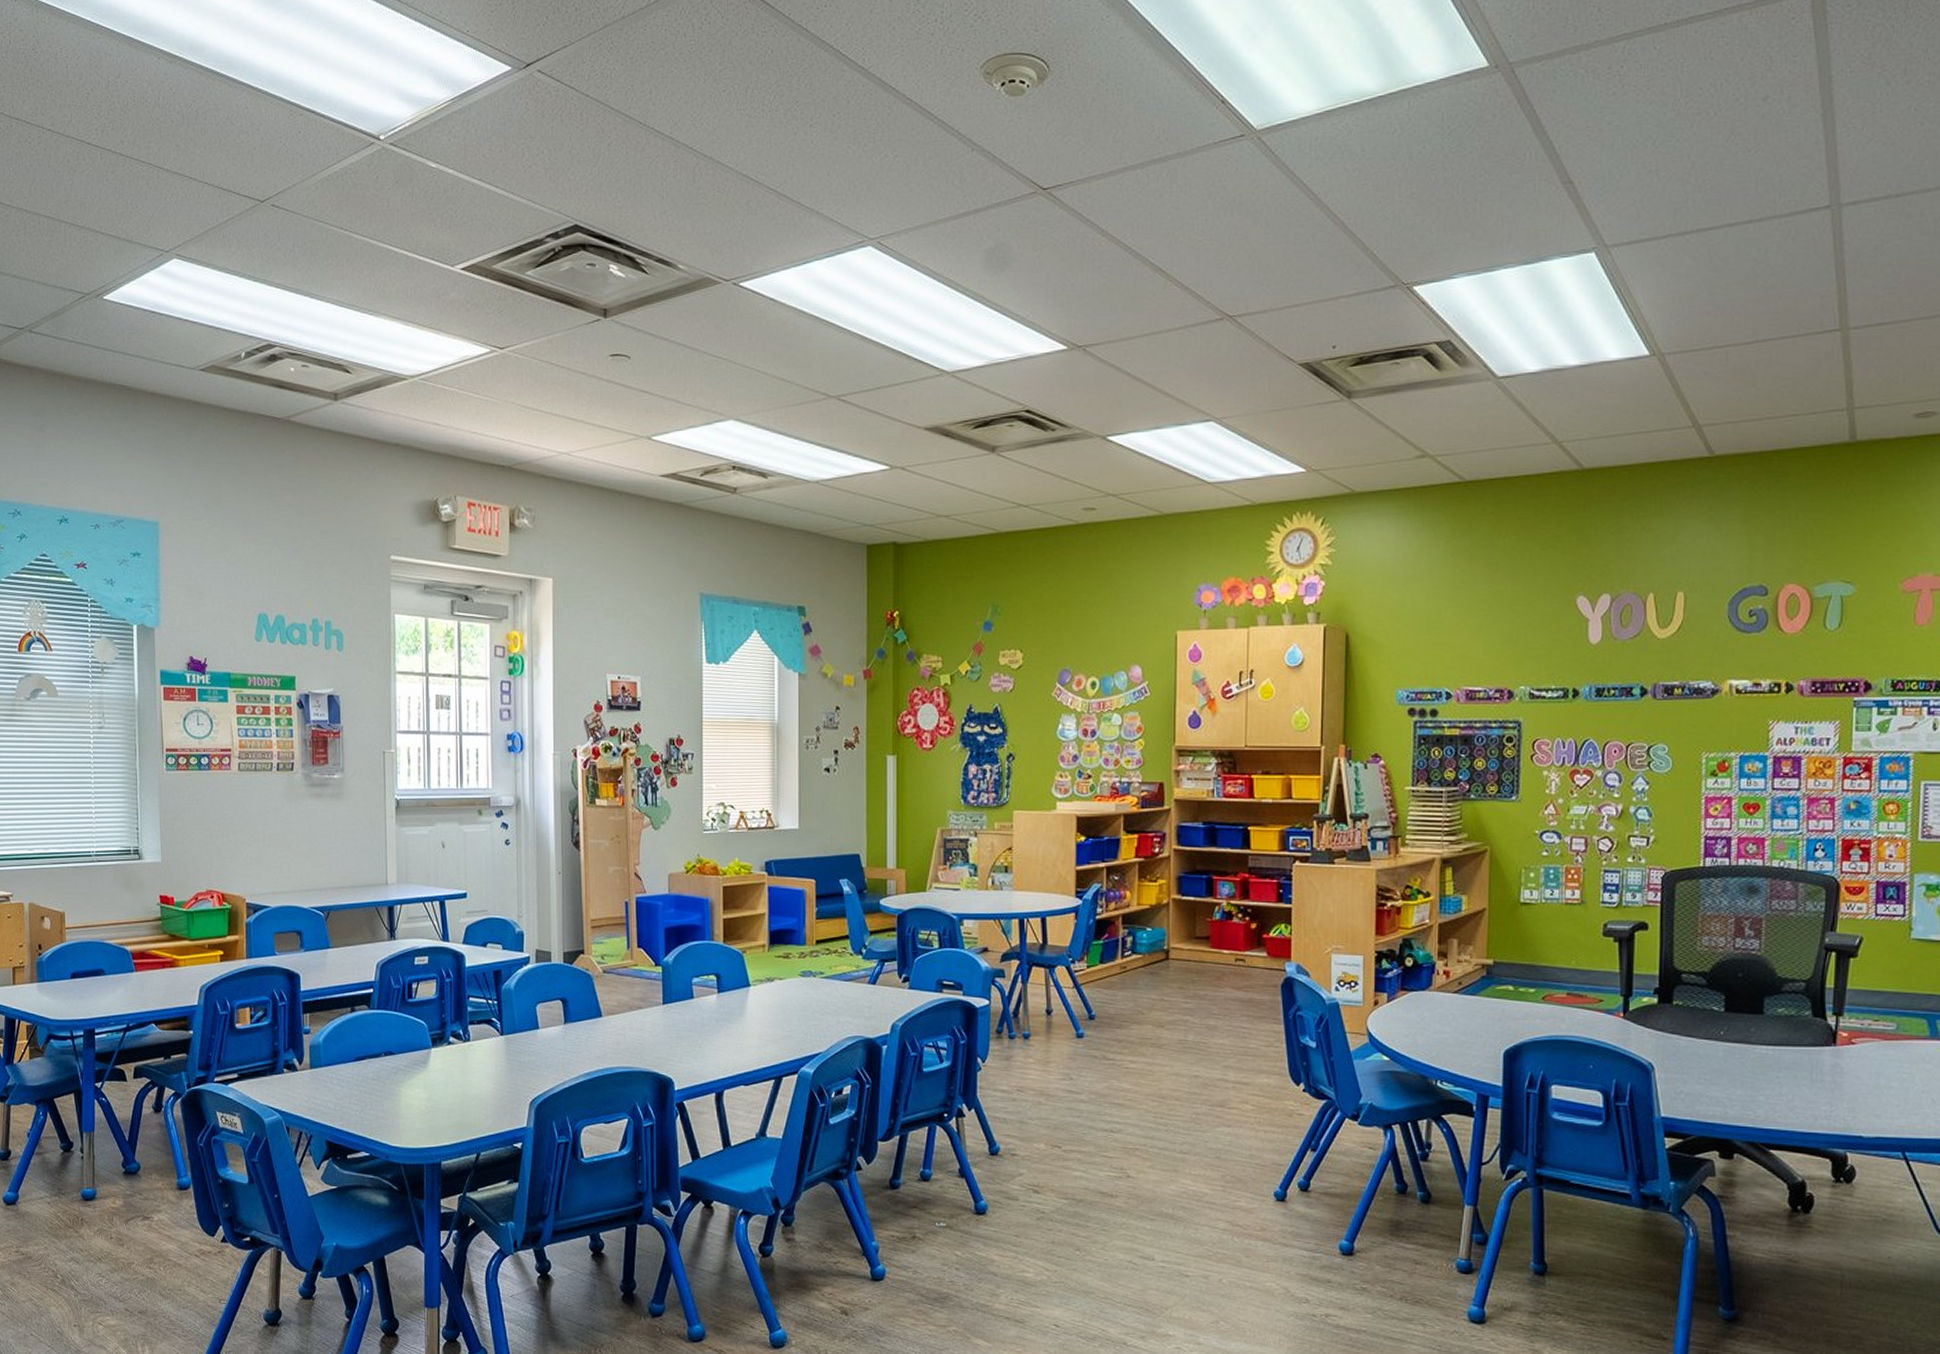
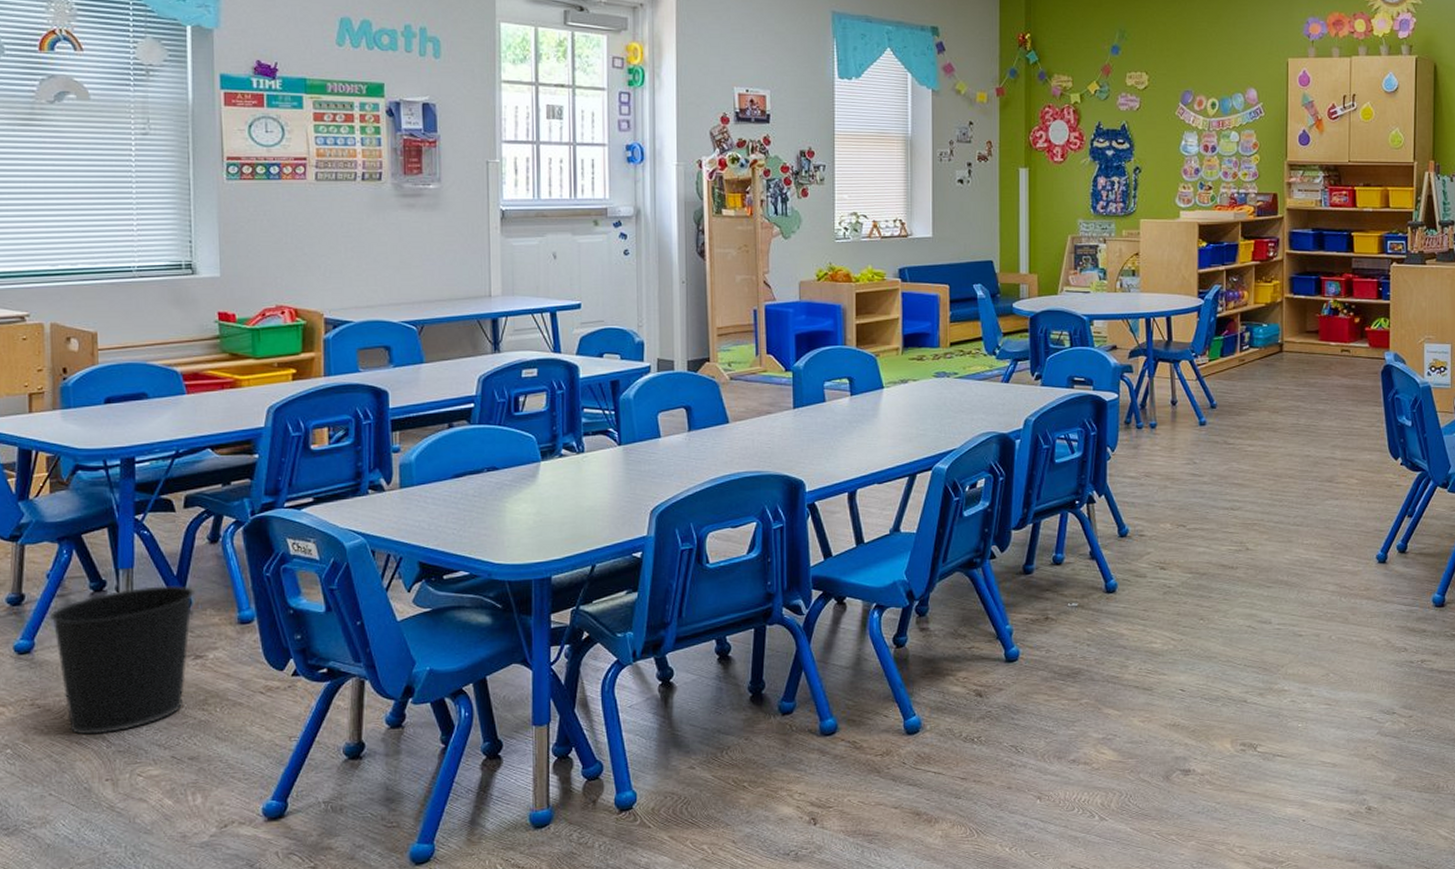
wastebasket: none [30,1149,143,1283] -> present [50,586,196,735]

